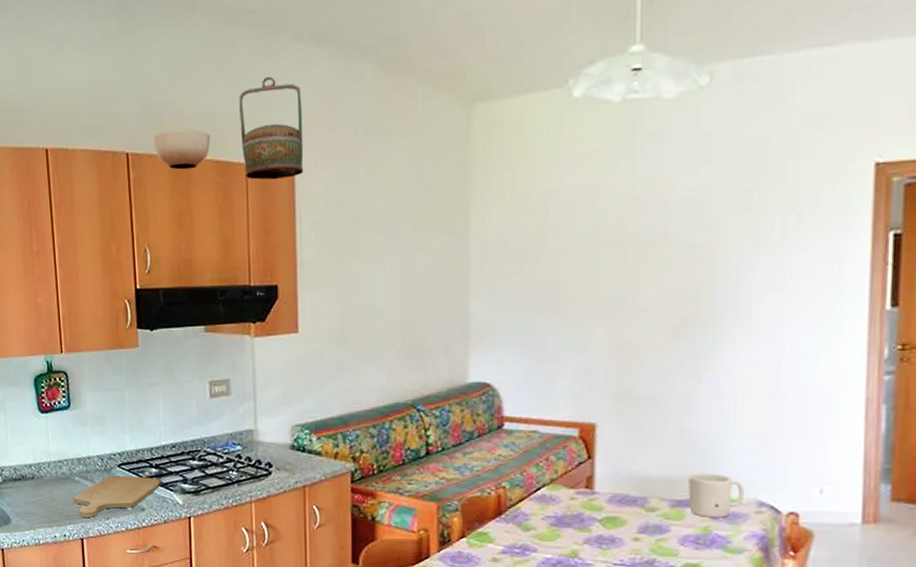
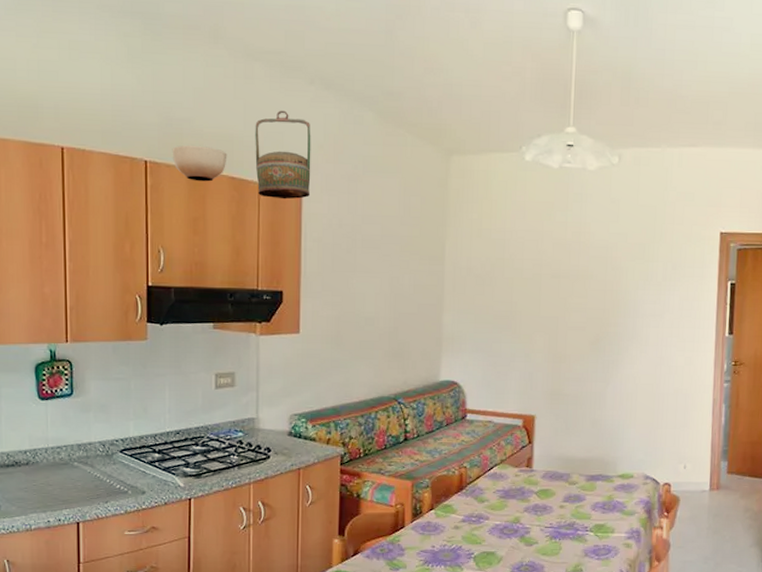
chopping board: present [73,475,163,518] -> none [71,460,165,502]
mug: present [688,473,744,518] -> none [598,454,636,488]

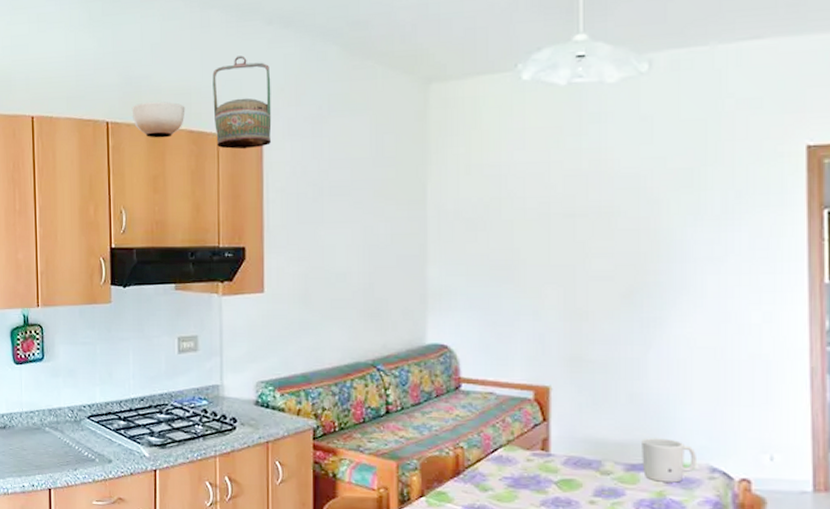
mug: none [598,454,636,488] -> present [642,438,696,483]

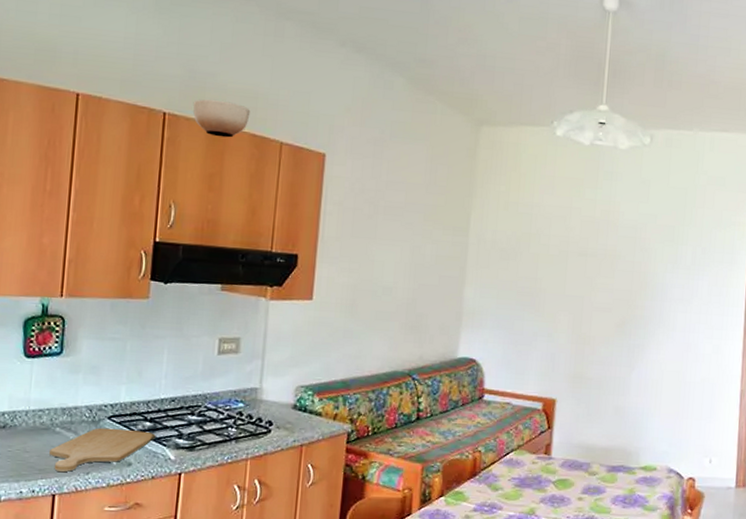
chopping board: none [43,427,130,469] -> present [50,427,156,473]
decorative basket: present [212,55,272,150] -> none [279,70,339,161]
mug: present [642,438,696,483] -> none [620,444,659,481]

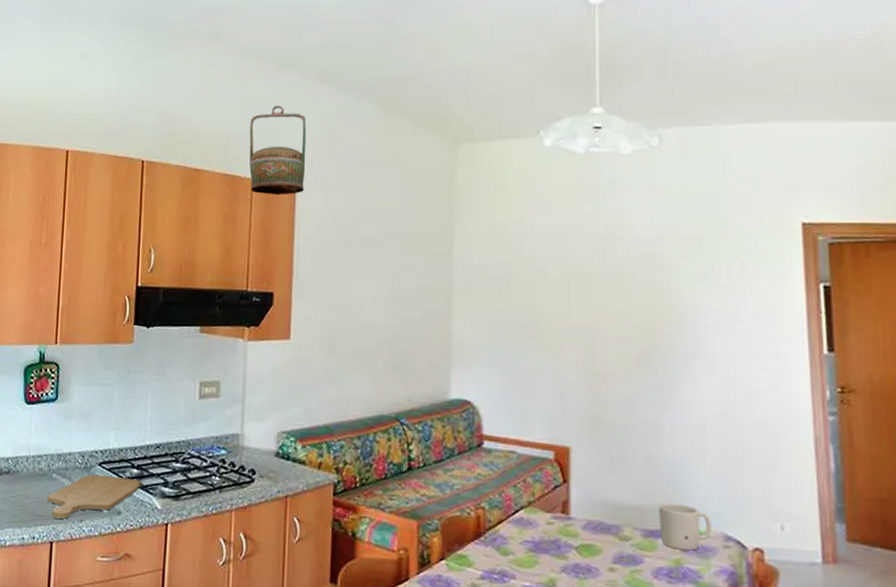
bowl: present [193,99,251,138] -> none [168,143,222,179]
decorative basket: none [279,70,339,161] -> present [249,105,307,196]
mug: none [620,444,659,481] -> present [659,503,711,551]

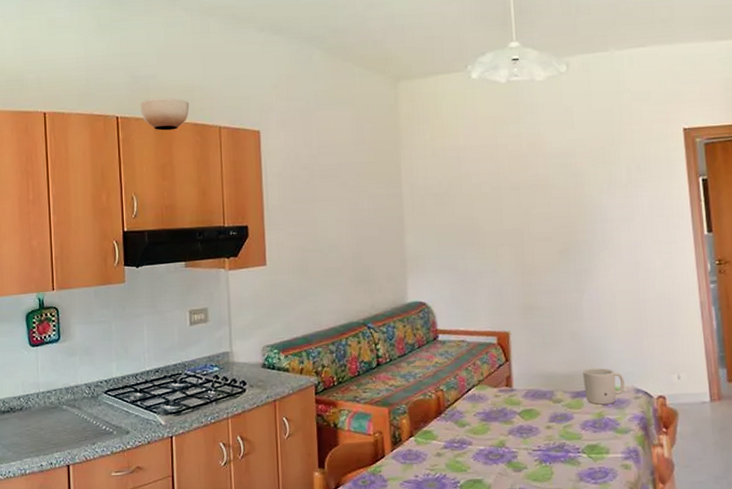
chopping board: present [47,474,143,520] -> none [60,401,147,445]
bowl: none [168,143,222,179] -> present [140,98,190,131]
decorative basket: present [249,105,307,196] -> none [213,58,268,139]

